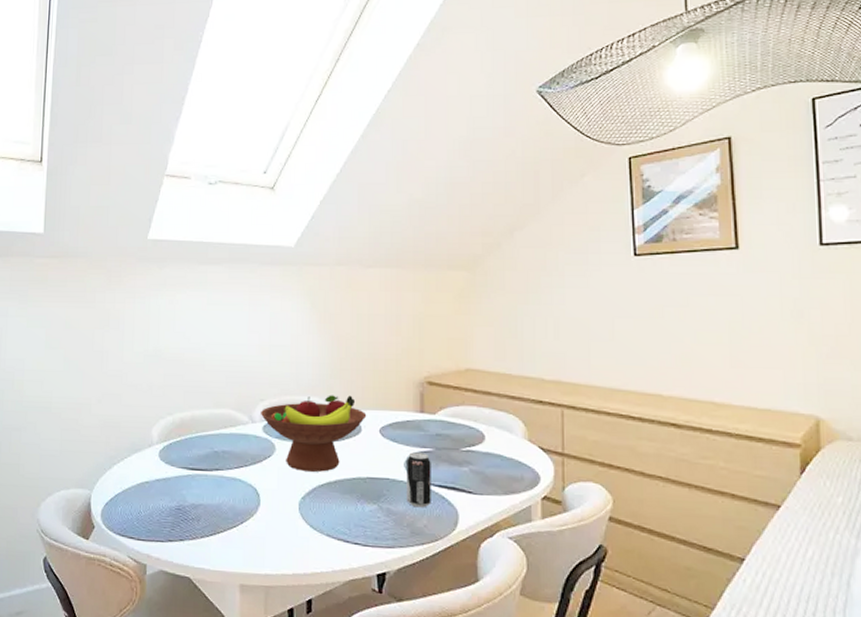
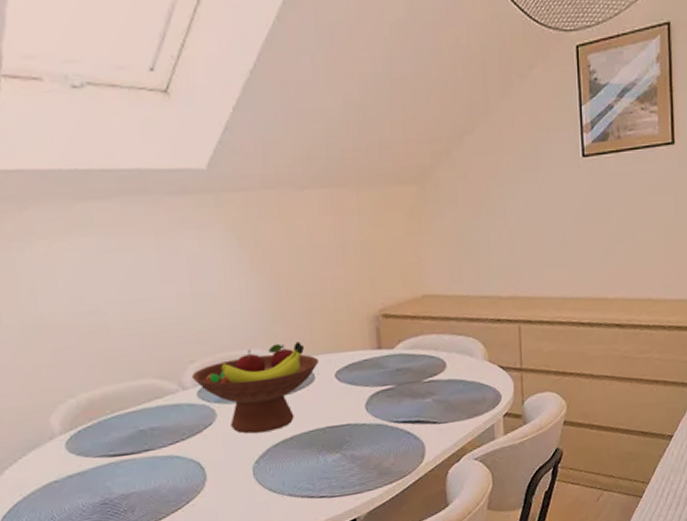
beverage can: present [406,452,431,508] -> none [367,391,397,448]

